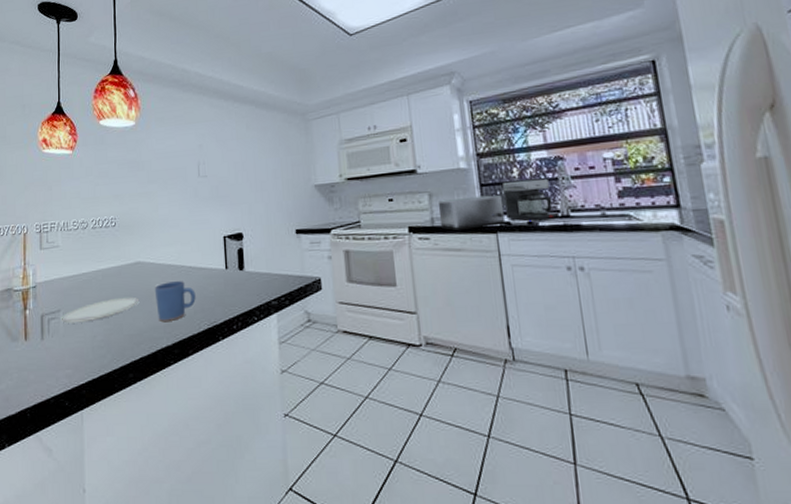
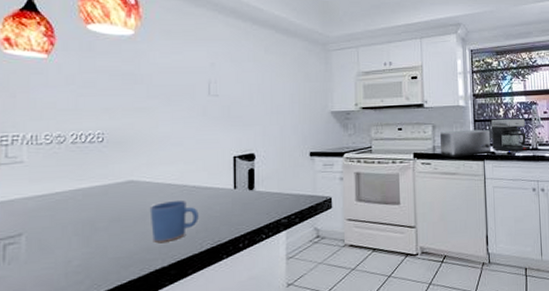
plate: present [61,297,138,324] -> none [22,217,129,249]

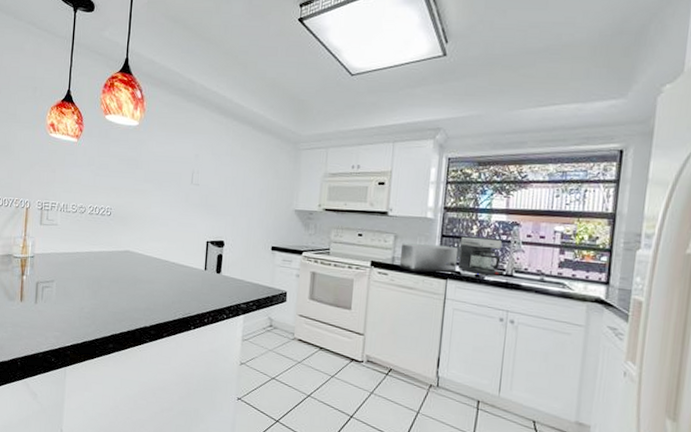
mug: present [149,200,199,242] -> none [139,272,175,306]

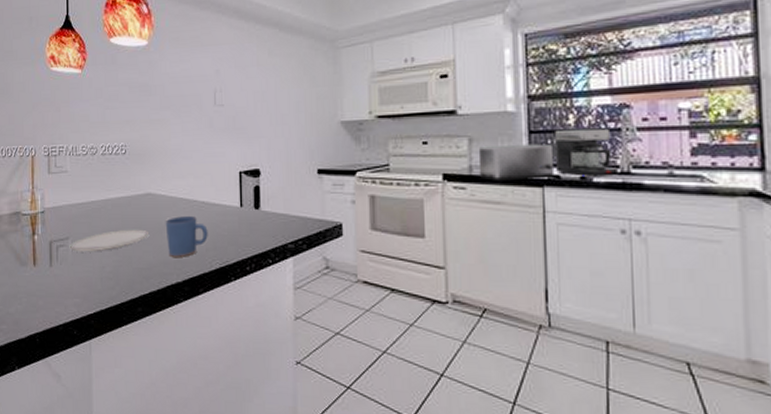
plate: none [54,278,124,295] -> present [69,229,148,252]
mug: none [139,272,175,306] -> present [165,215,208,257]

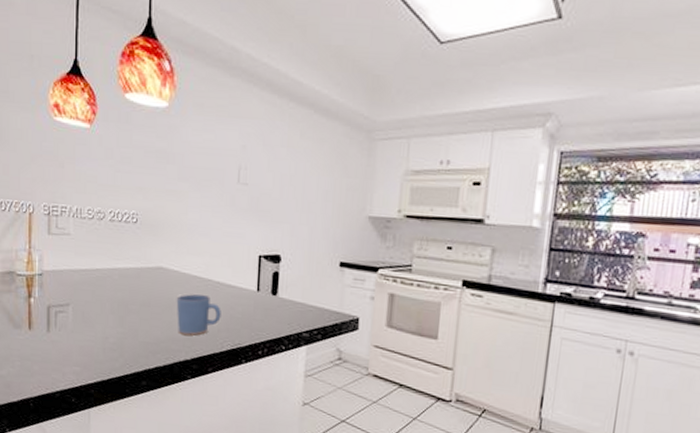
plate: present [69,229,148,252] -> none [69,301,157,322]
toaster: present [478,143,555,183] -> none [497,258,570,296]
coffee maker: present [555,128,618,177] -> none [569,250,625,299]

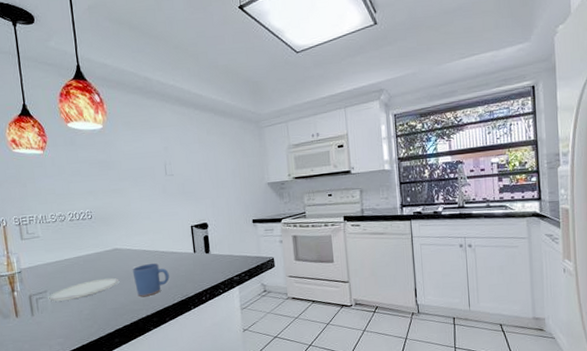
plate: none [69,301,157,322] -> present [48,277,119,302]

